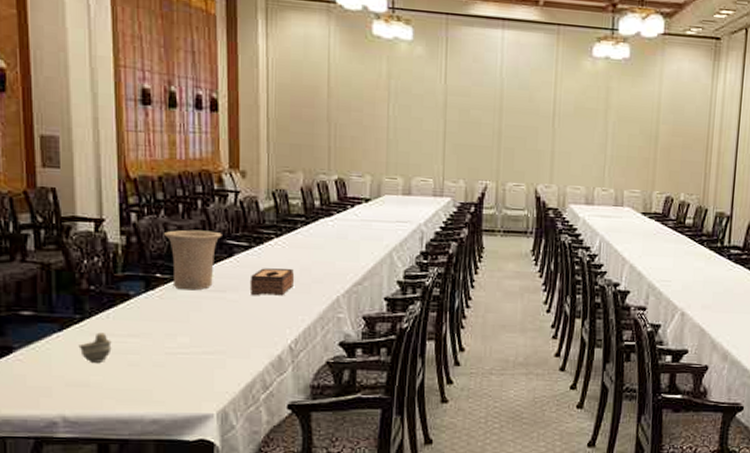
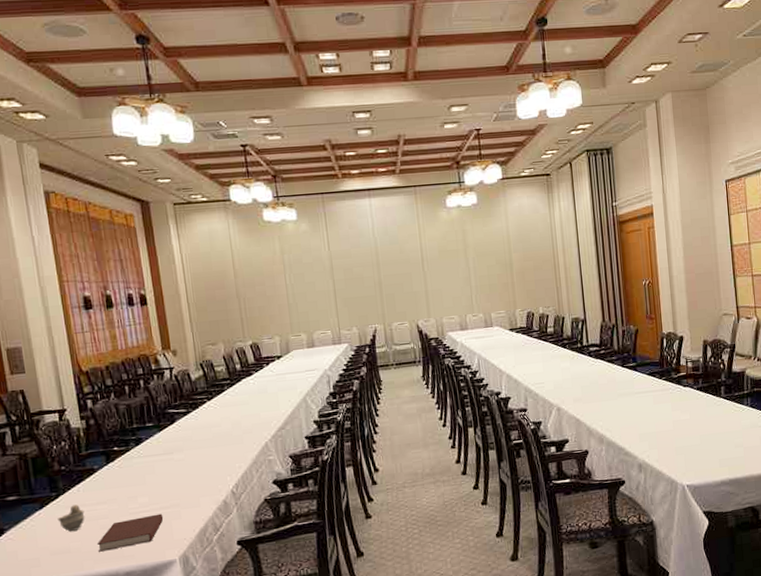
notebook: none [122,358,205,392] -> present [96,513,164,552]
vase: present [164,230,222,290] -> none [116,404,164,458]
tissue box: present [249,268,295,296] -> none [191,424,229,452]

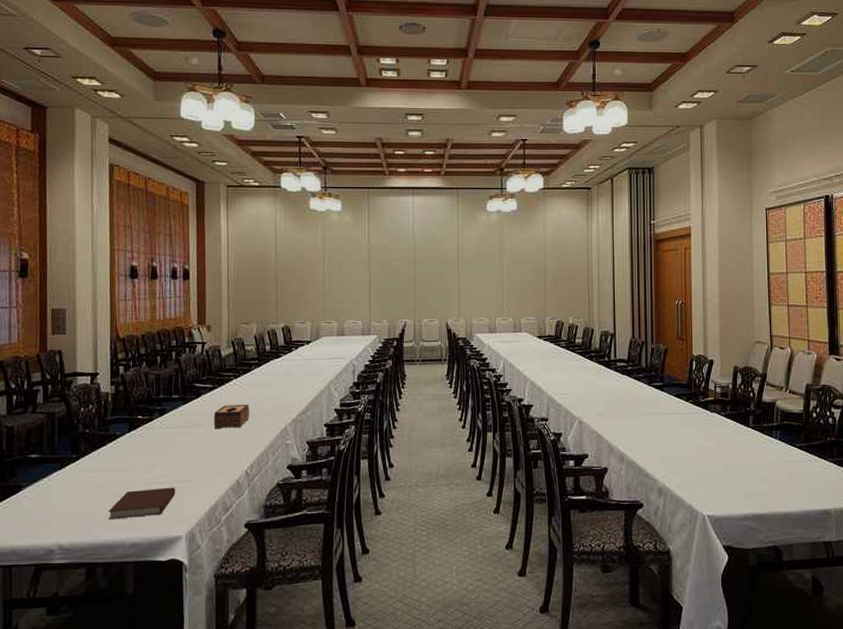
cup: present [57,504,85,532] -> none [74,469,101,496]
tissue box: none [191,424,229,452] -> present [213,404,250,428]

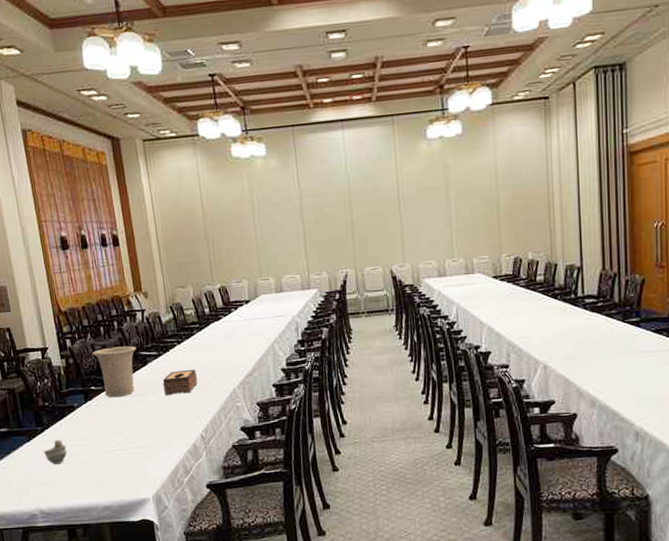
cup: none [74,469,101,496] -> present [43,439,67,465]
notebook: present [108,487,176,520] -> none [78,453,138,485]
vase: none [145,377,191,428] -> present [93,346,137,398]

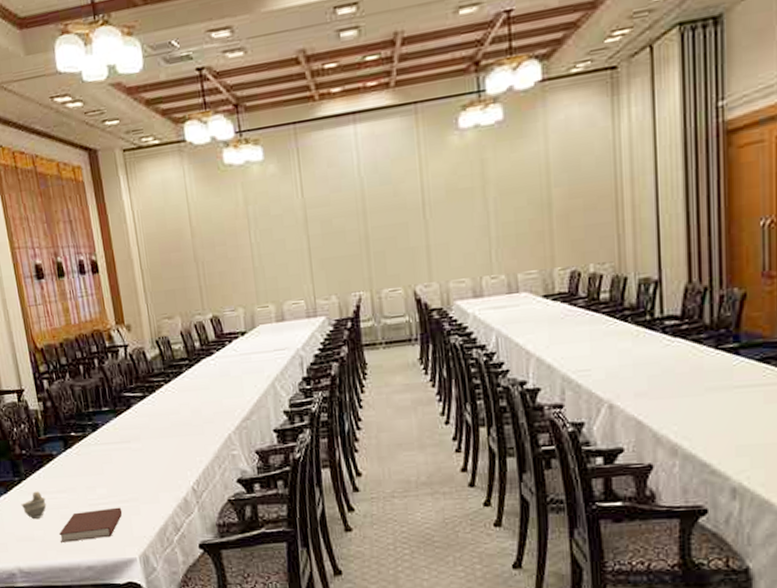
notebook: none [78,453,138,485] -> present [58,507,123,542]
vase: present [93,346,137,398] -> none [72,386,119,445]
tissue box: present [162,369,198,395] -> none [148,412,188,442]

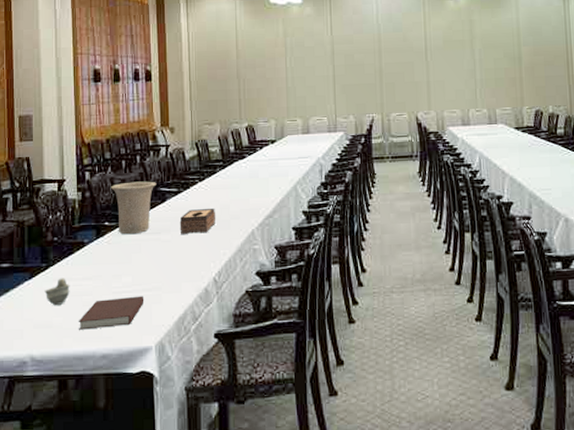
vase: none [72,386,119,445] -> present [111,181,157,235]
tissue box: none [148,412,188,442] -> present [179,207,216,234]

